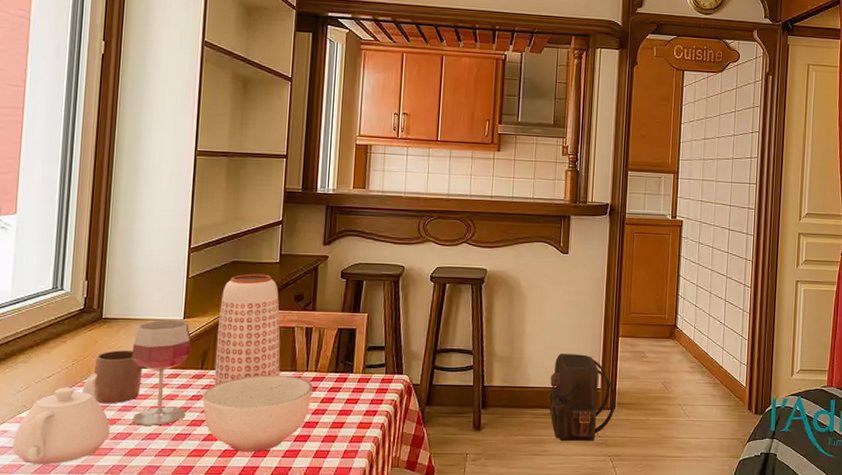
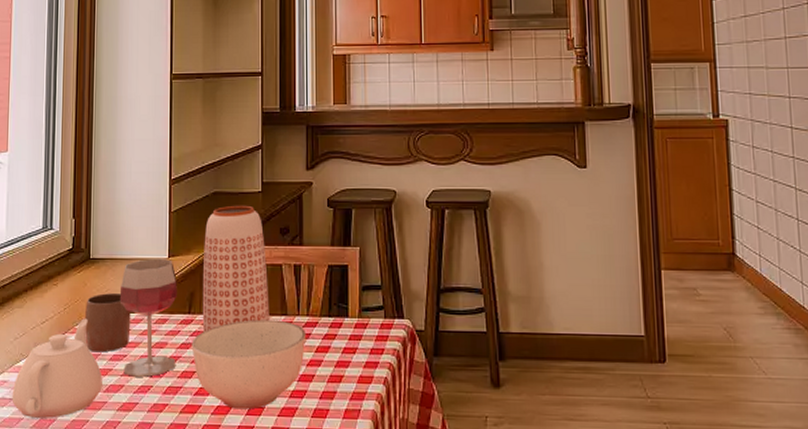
backpack: present [548,354,616,441] -> none [579,292,666,403]

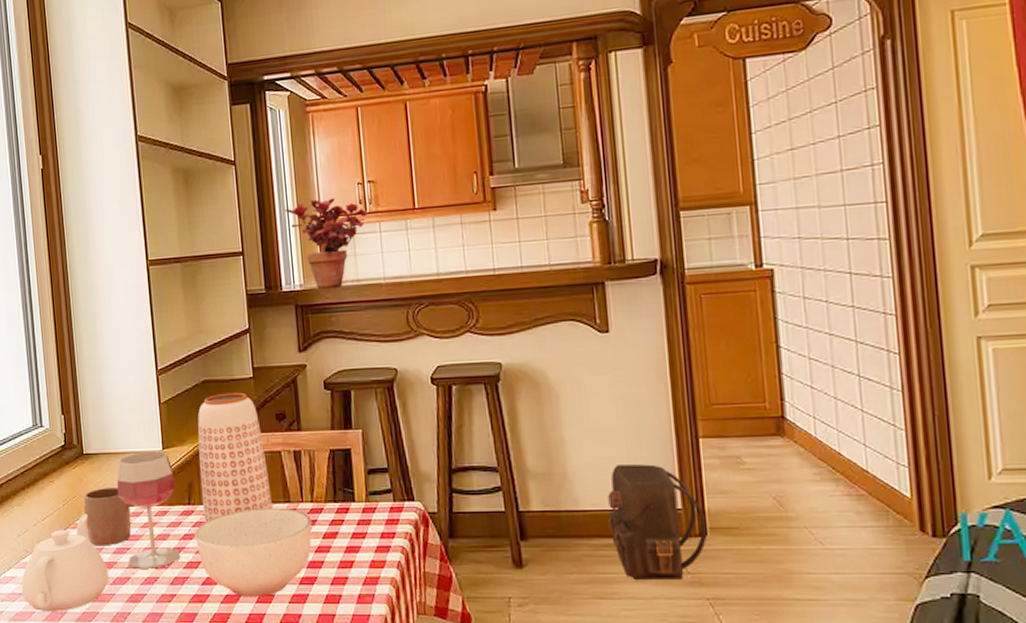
potted plant: none [303,28,379,113] -> present [284,197,367,290]
backpack: none [579,292,666,403] -> present [608,464,708,579]

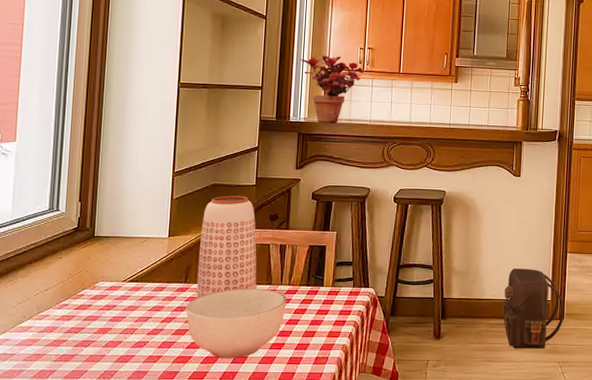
teapot: present [21,513,109,611] -> none [13,286,102,370]
mug: present [83,488,132,546] -> none [86,266,131,315]
wineglass: present [116,451,180,570] -> none [121,238,176,335]

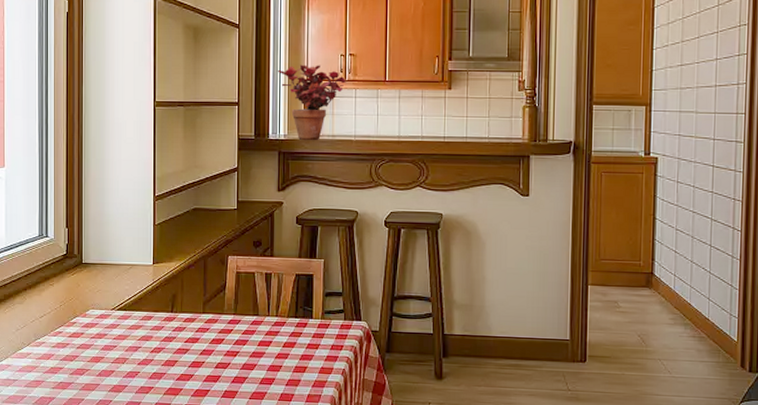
bowl: present [185,288,287,359] -> none [174,318,275,393]
vase: present [196,195,257,298] -> none [183,220,243,328]
backpack: present [502,268,565,349] -> none [513,302,587,395]

